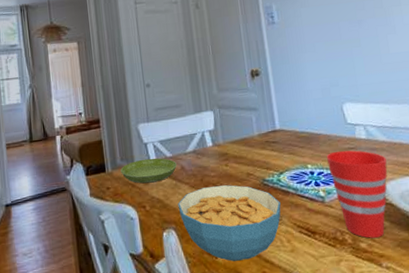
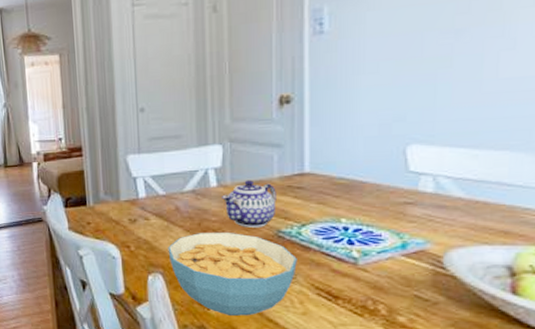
saucer: present [120,158,177,184] -> none [104,195,170,222]
teapot: none [217,138,259,179] -> present [222,180,277,227]
cup: present [327,150,388,239] -> none [370,205,458,313]

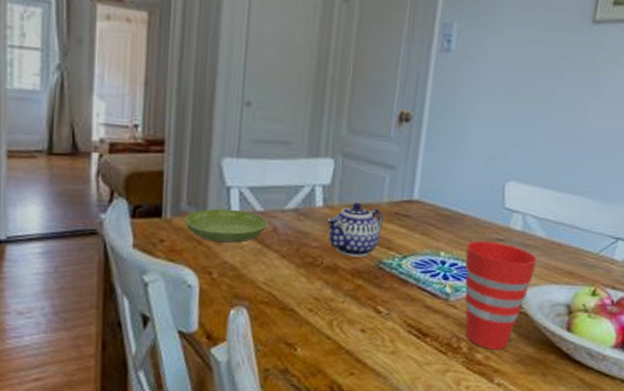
saucer: none [104,195,170,222] -> present [184,208,268,243]
cereal bowl: present [168,233,297,316] -> none [257,260,394,357]
cup: none [370,205,458,313] -> present [464,240,537,350]

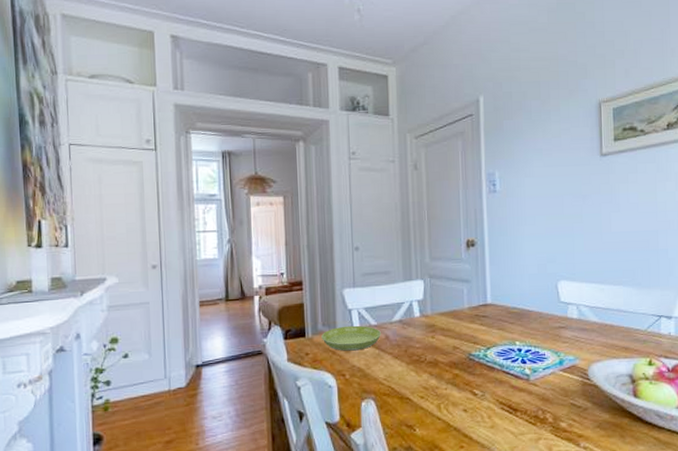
teapot: present [326,202,384,257] -> none [424,310,467,352]
cup: present [464,240,537,350] -> none [536,329,596,418]

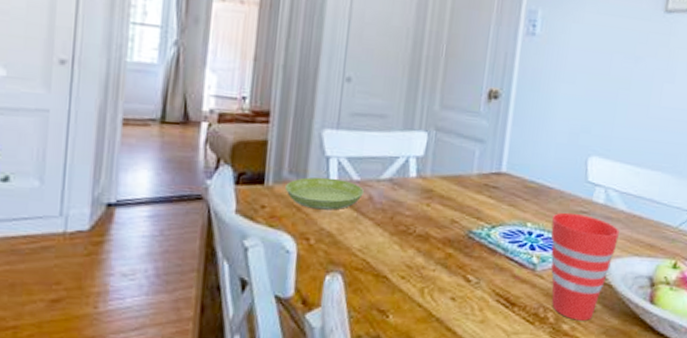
cup: none [536,329,596,418] -> present [550,212,619,321]

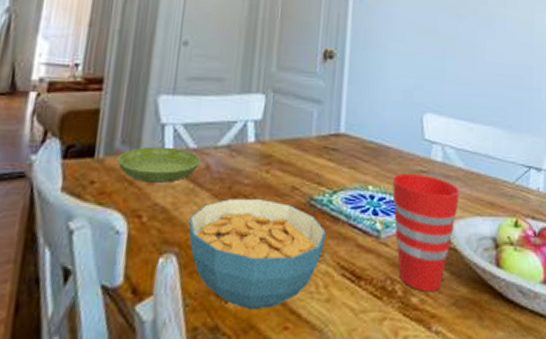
cereal bowl: none [352,228,483,324] -> present [188,199,326,309]

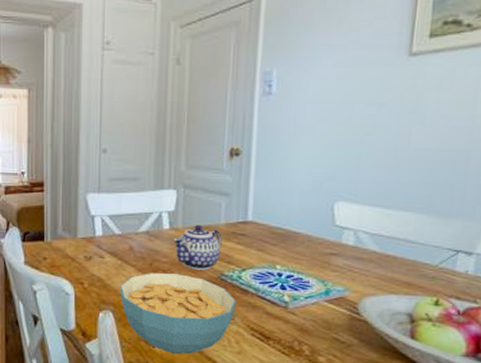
saucer: present [117,146,201,183] -> none [61,232,125,260]
teapot: none [258,137,313,194] -> present [173,224,222,270]
cup: present [392,172,459,292] -> none [300,254,372,354]

